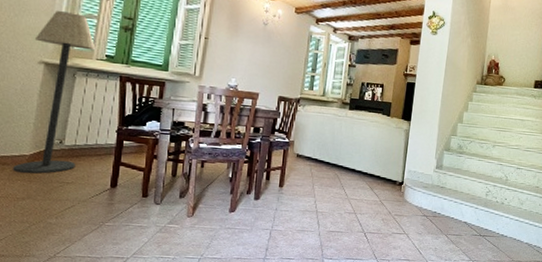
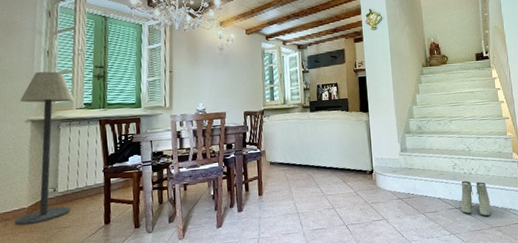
boots: none [485,209,517,249] -> present [460,180,492,217]

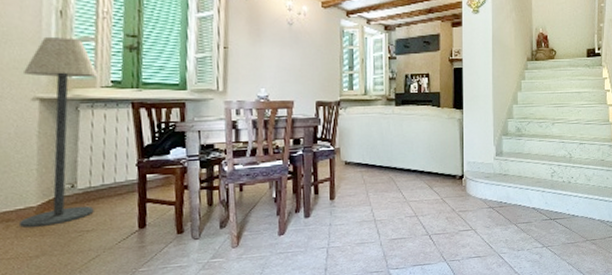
boots: present [460,180,492,217] -> none [555,189,588,229]

